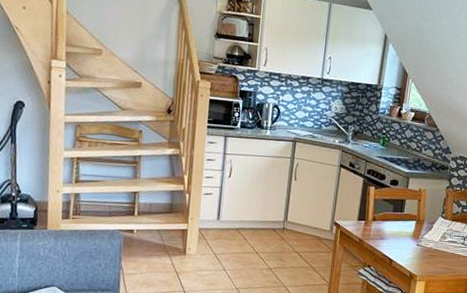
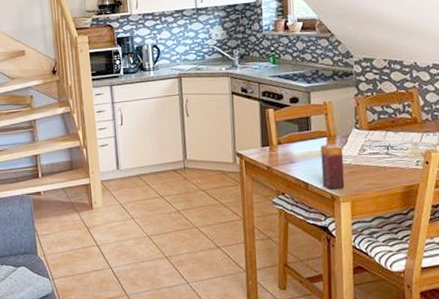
candle: none [404,227,428,269] -> present [320,143,345,190]

